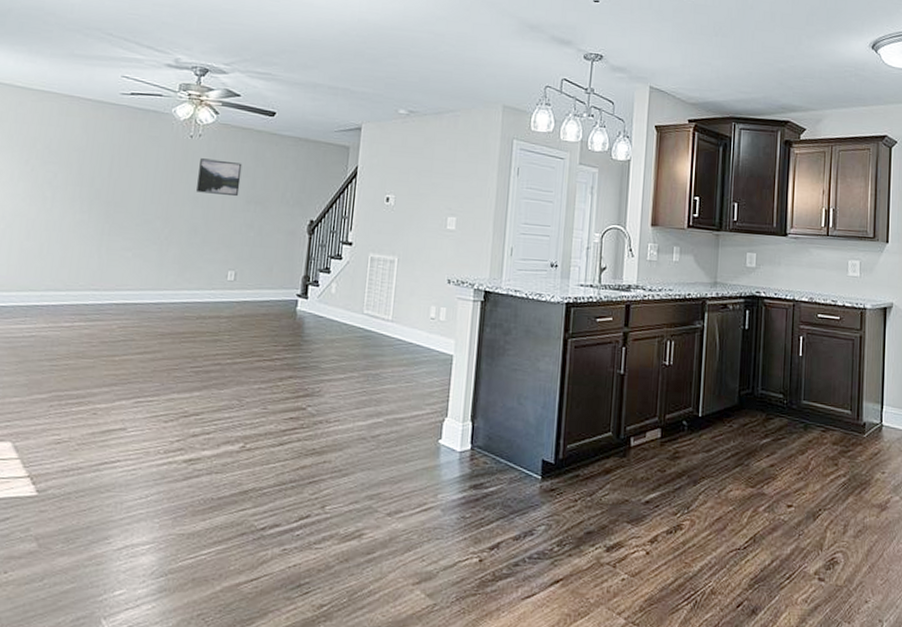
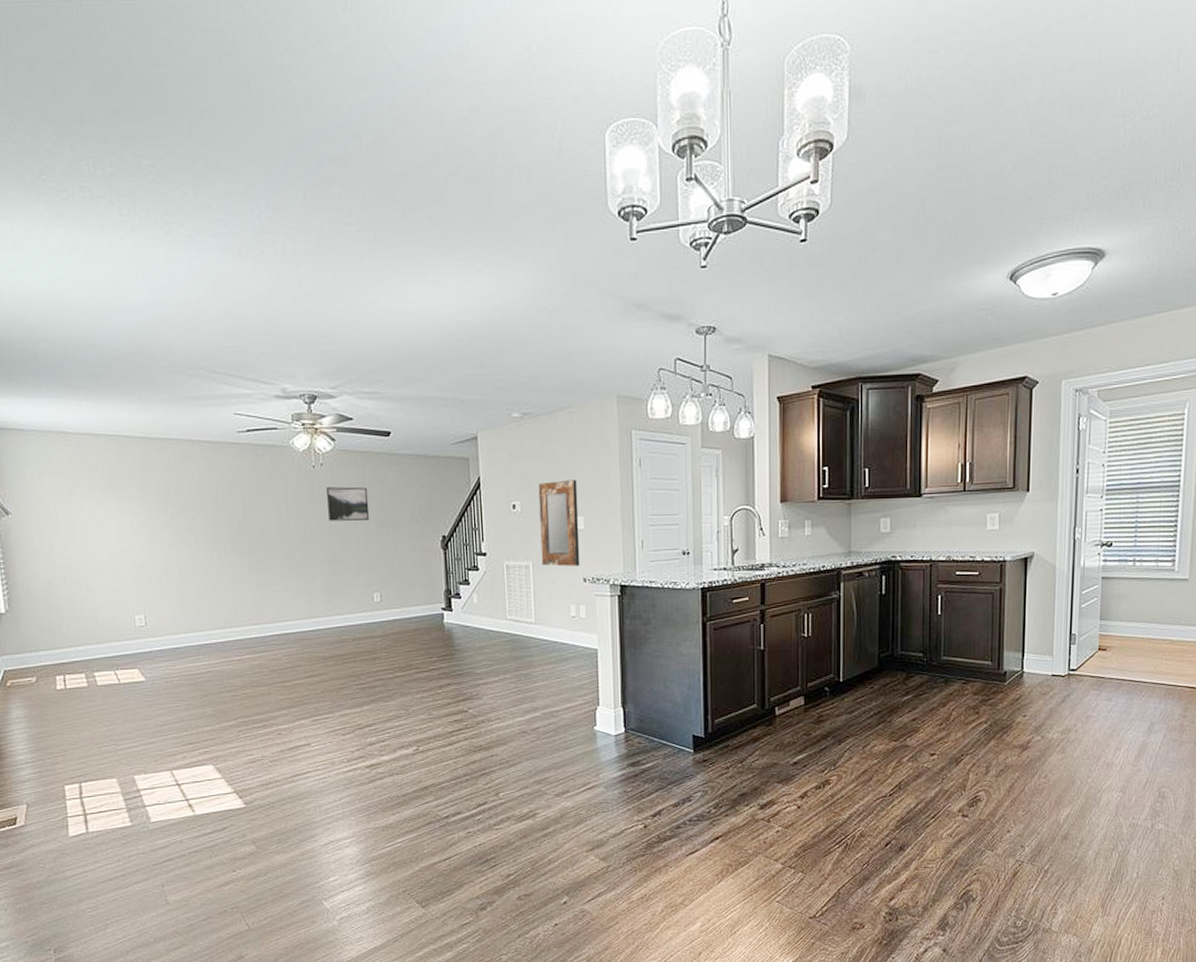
home mirror: none [407,179,454,266] -> present [538,479,580,567]

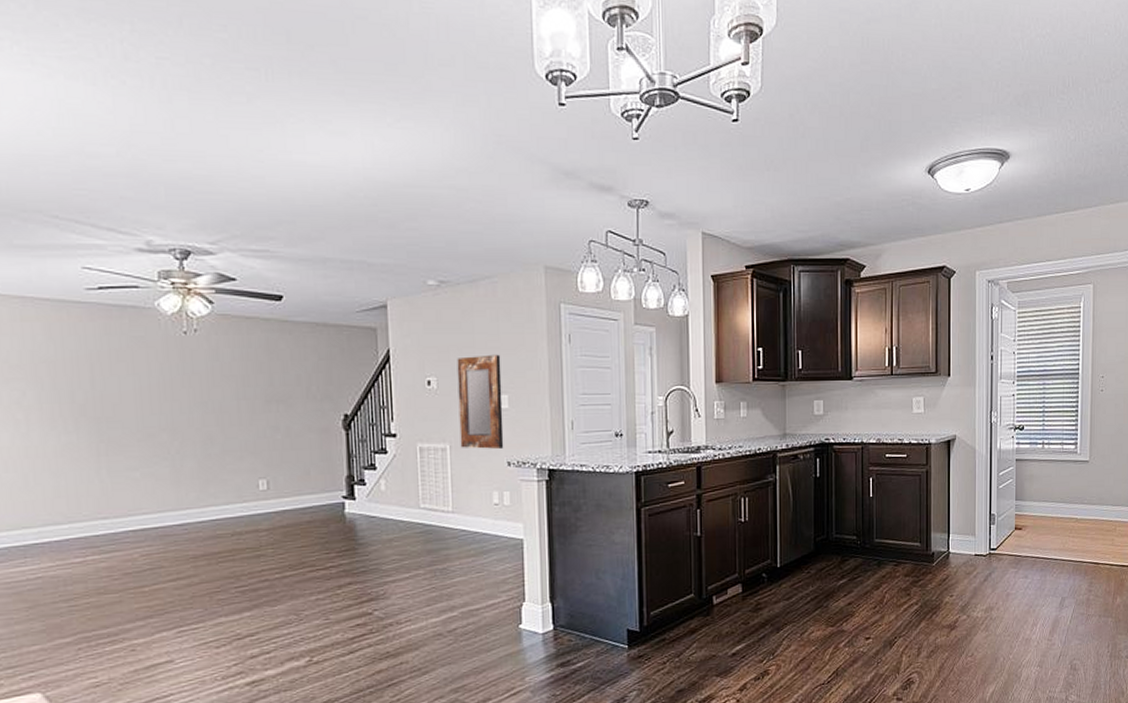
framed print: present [327,487,370,521] -> none [201,357,256,396]

